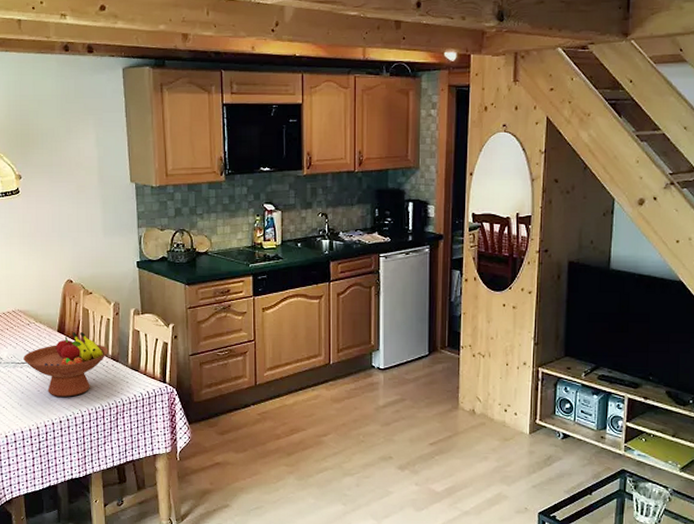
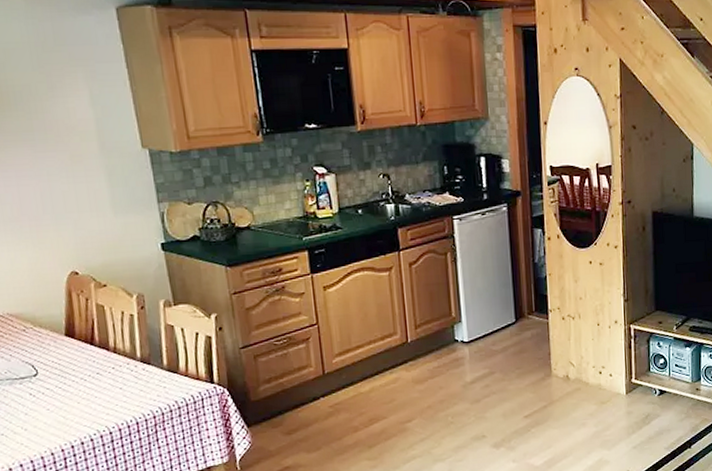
fruit bowl: present [23,331,109,397] -> none [22,332,137,414]

